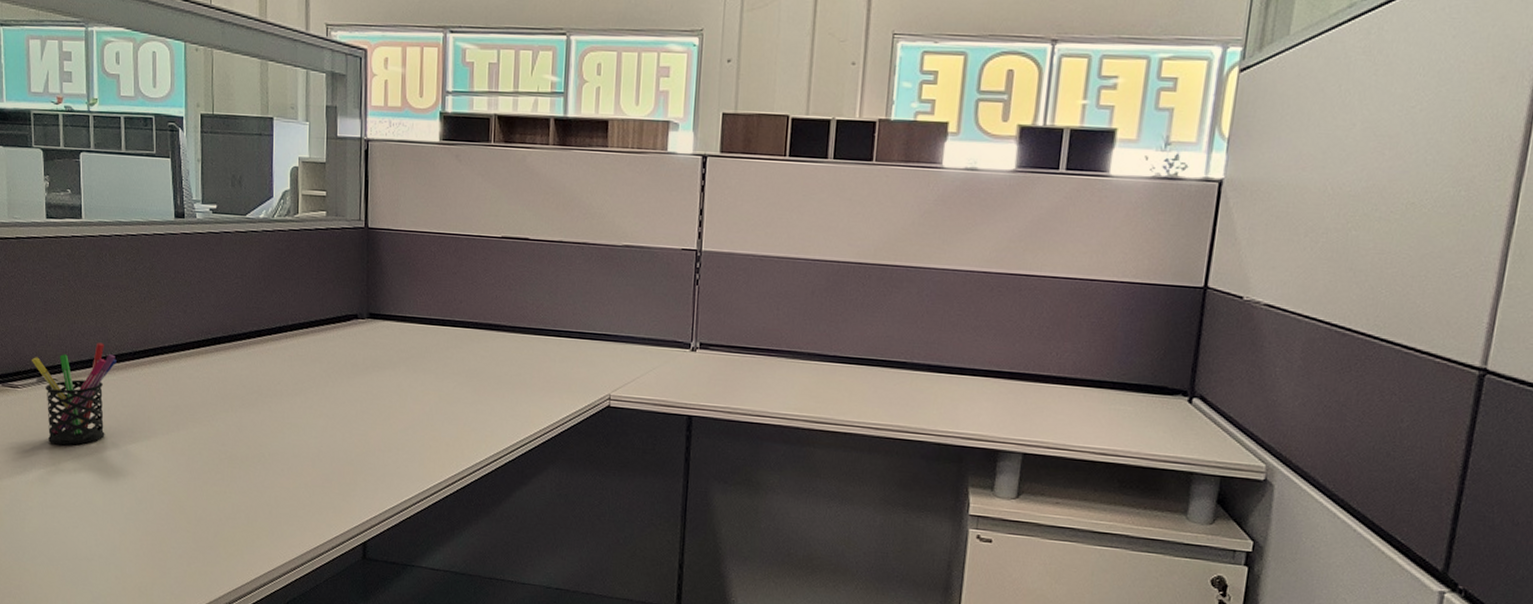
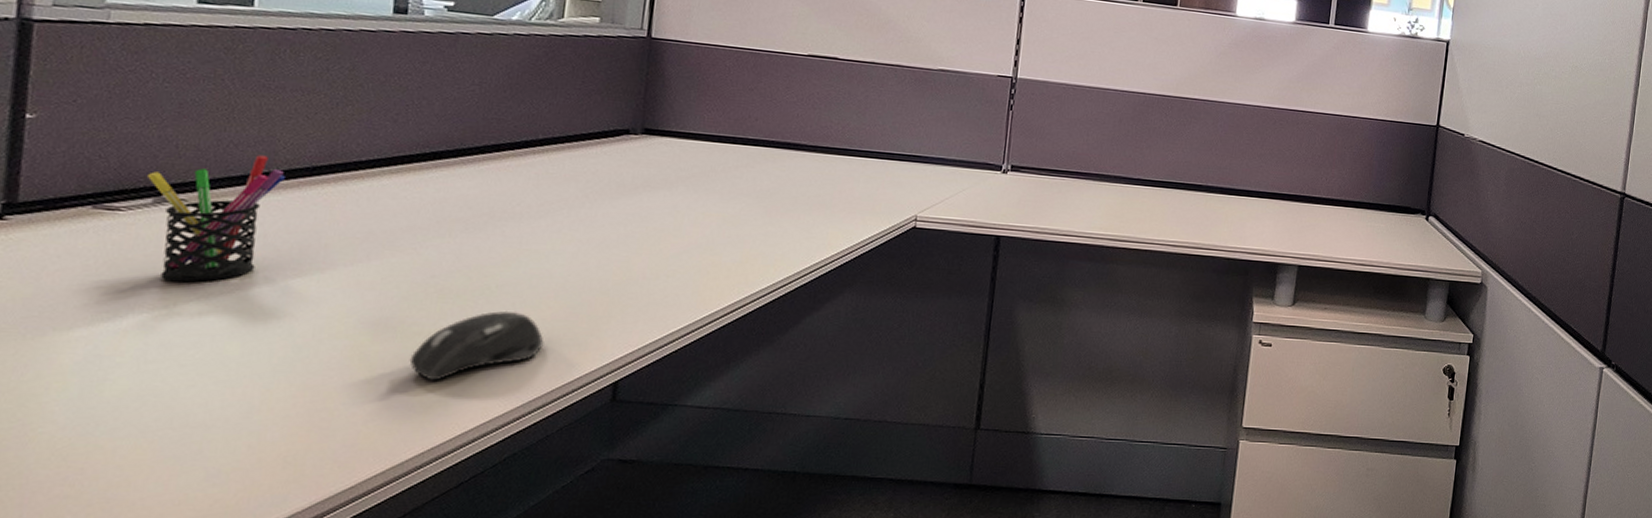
computer mouse: none [214,475,308,533] -> present [409,310,544,381]

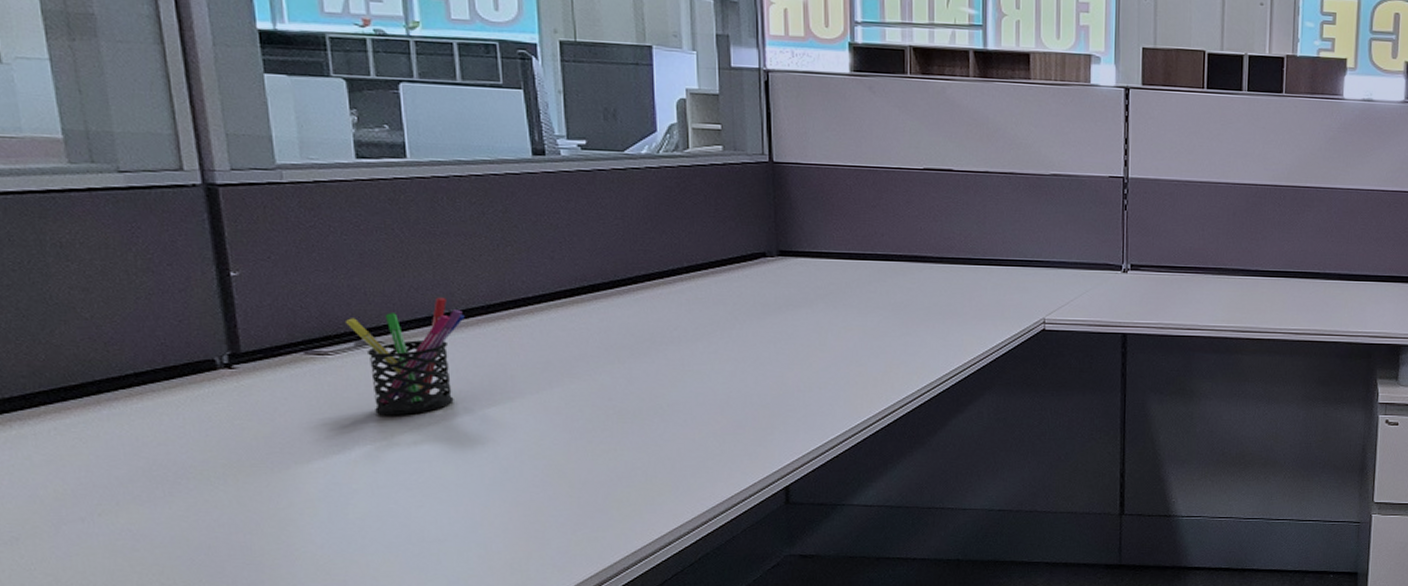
computer mouse: present [409,310,544,381] -> none [602,427,718,493]

